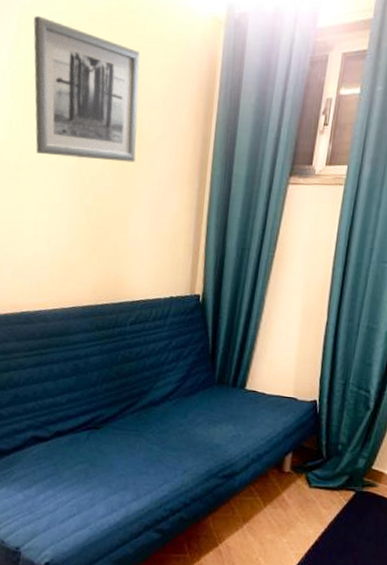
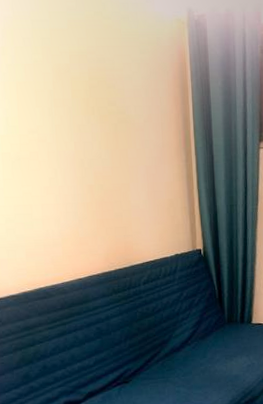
wall art: present [33,16,140,163] -> none [17,25,127,145]

